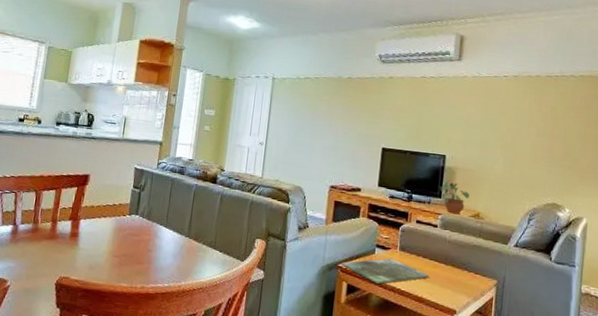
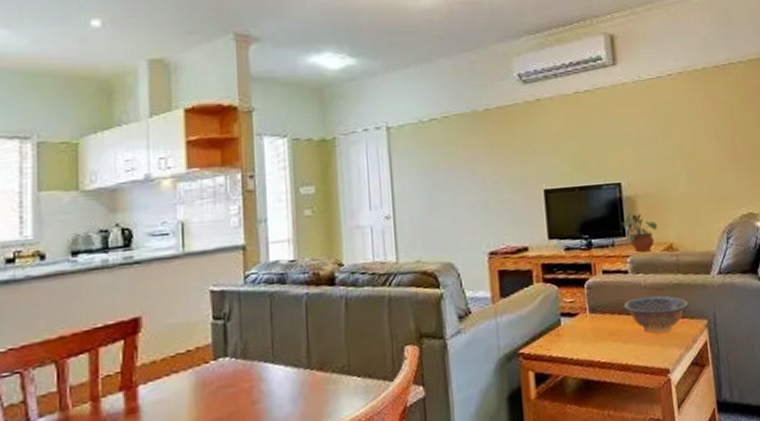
magazine: present [341,258,429,285] -> none [522,325,631,364]
decorative bowl: none [427,248,484,282] -> present [623,295,689,334]

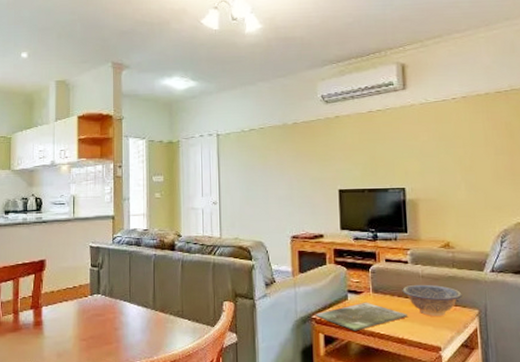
magazine: none [522,325,631,364] -> present [315,302,407,331]
potted plant: present [620,211,657,253] -> none [403,212,436,247]

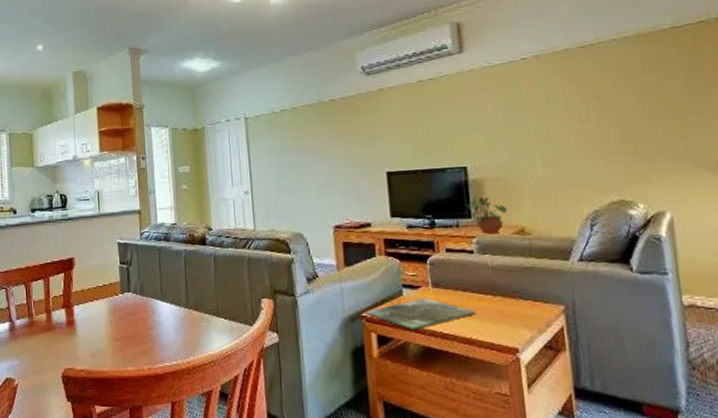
decorative bowl: present [402,284,462,316] -> none [467,276,543,313]
potted plant: none [403,212,436,247] -> present [465,194,507,234]

